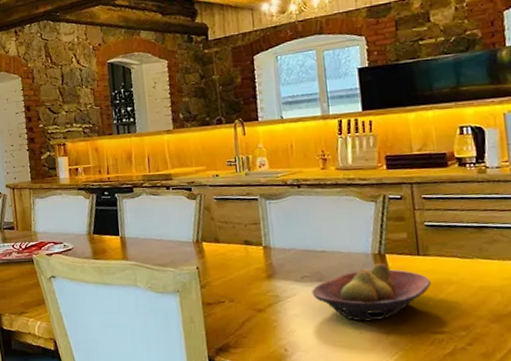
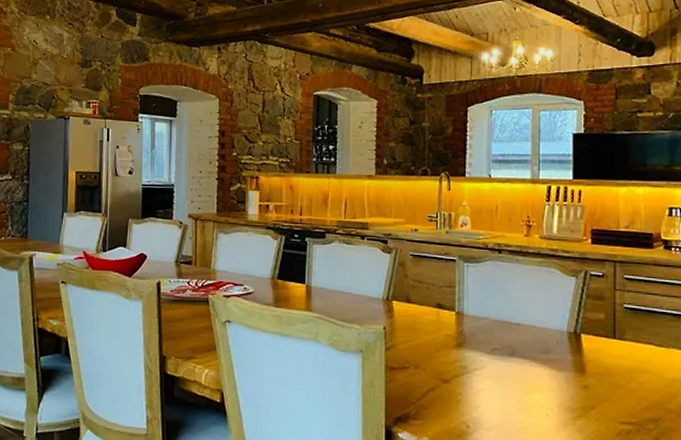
fruit bowl: present [311,263,431,322] -> none [501,343,624,404]

